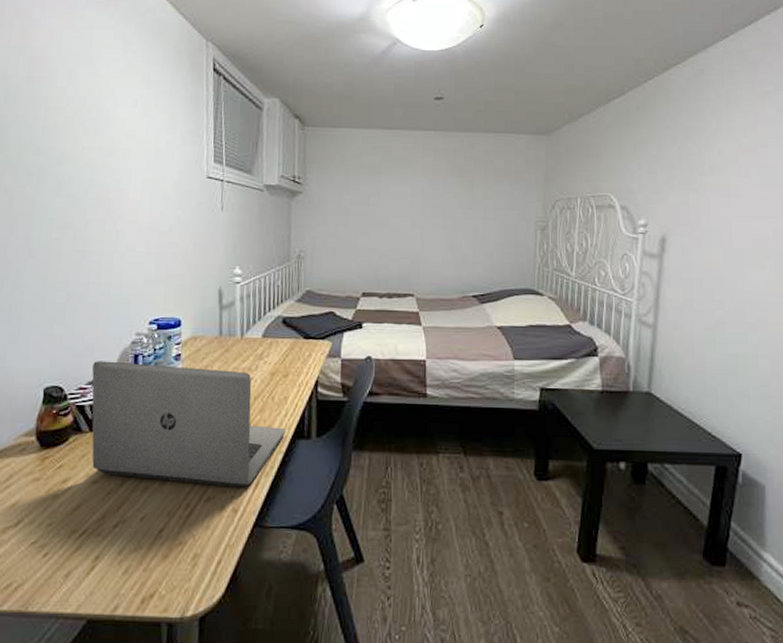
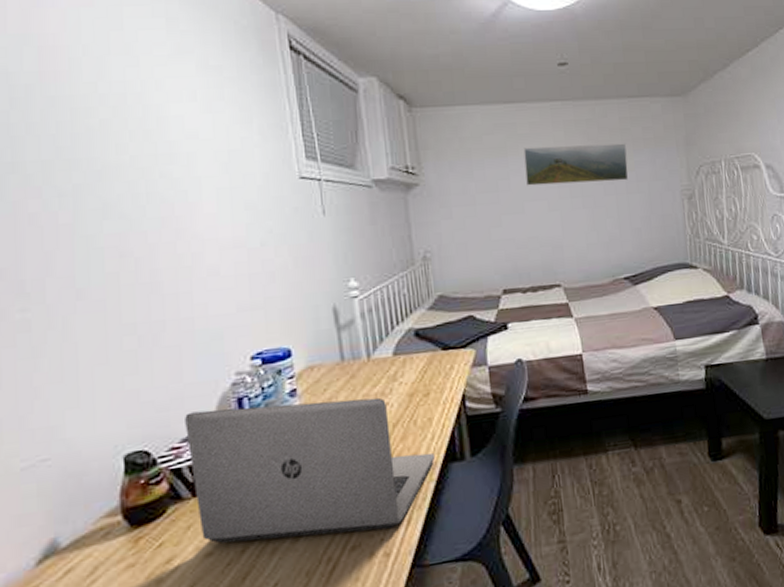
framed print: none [394,169,489,207] -> present [523,143,629,186]

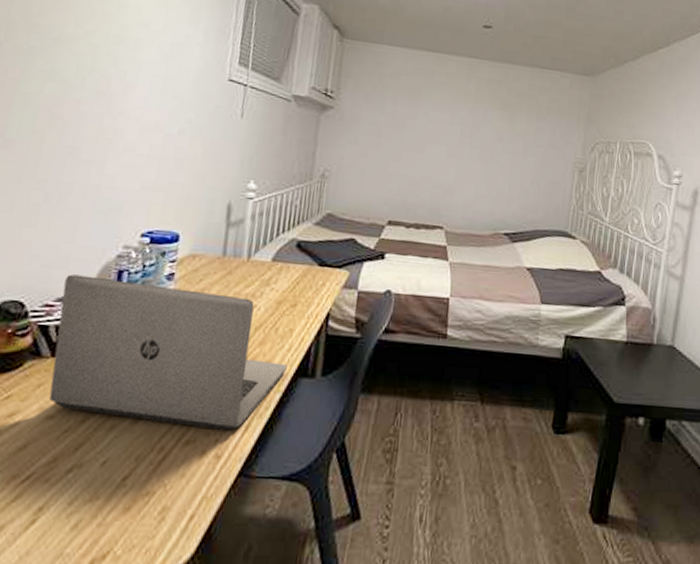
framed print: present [523,143,629,186] -> none [431,94,532,143]

